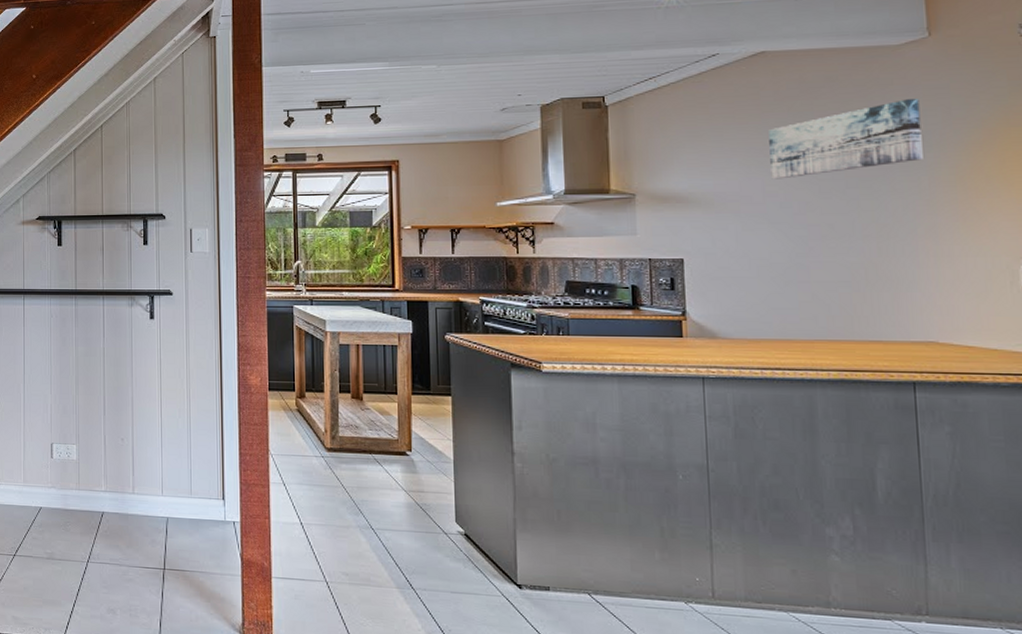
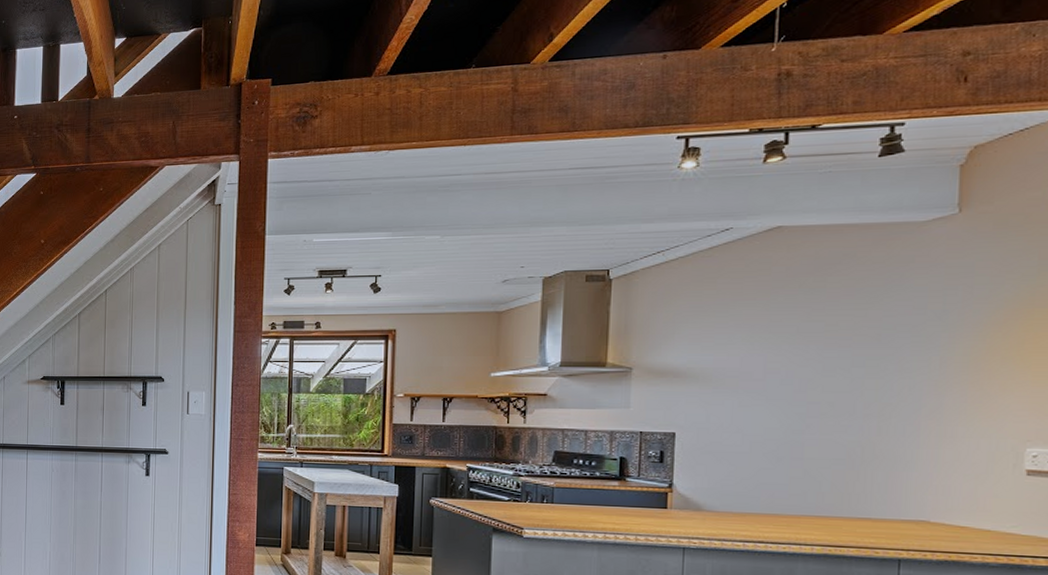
wall art: present [769,99,923,180] -> none [774,277,940,356]

